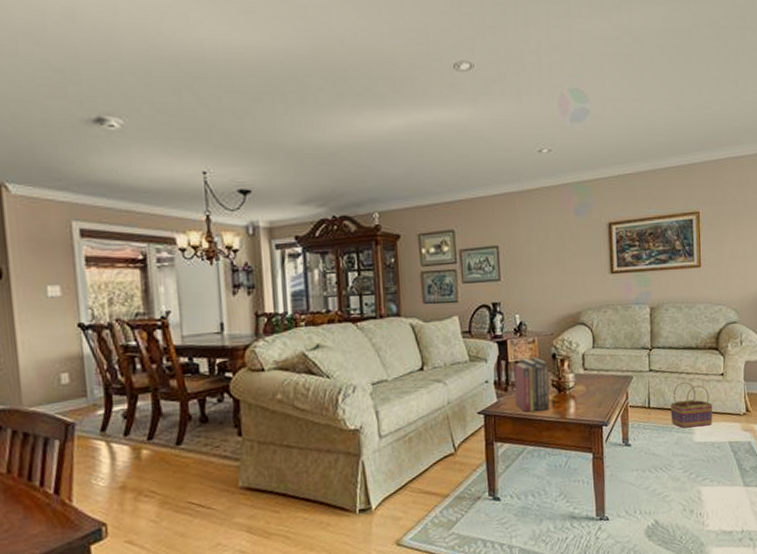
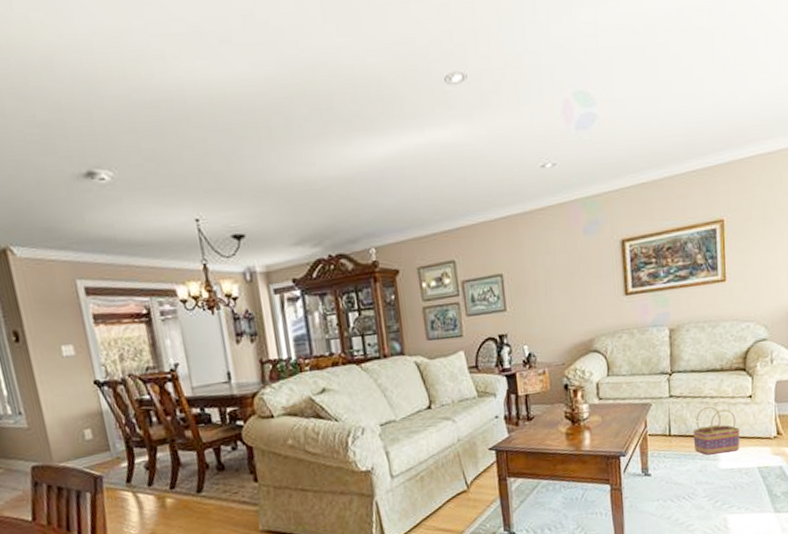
books: present [514,357,550,412] -> none [524,388,564,446]

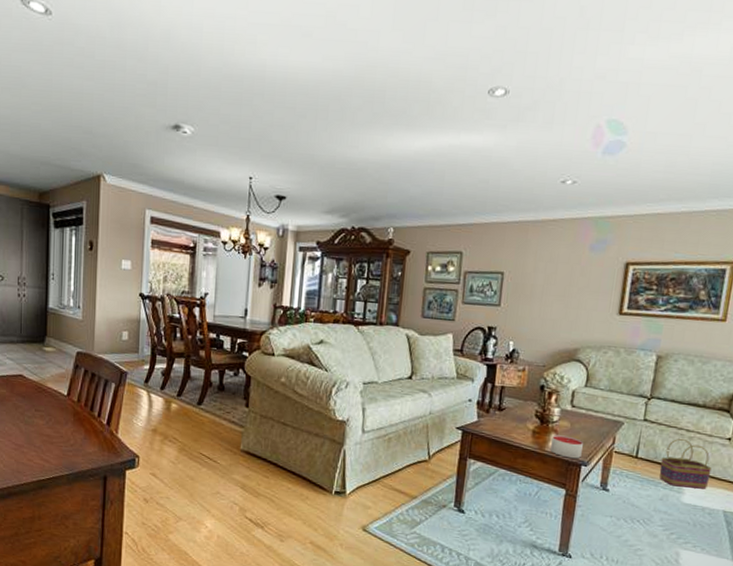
candle: none [586,429,619,453] -> present [550,434,584,459]

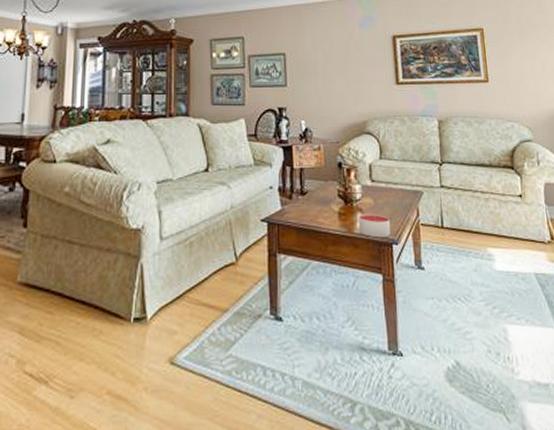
basket: present [659,439,712,489] -> none [465,202,514,254]

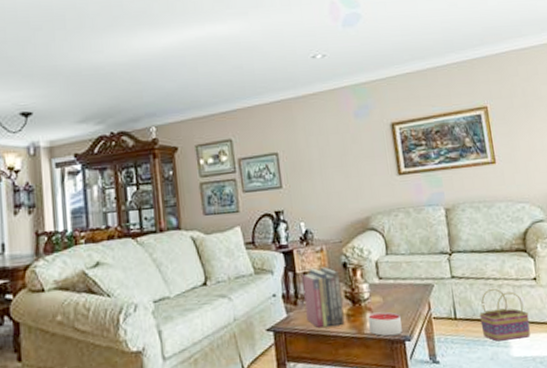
books: none [299,165,336,224] -> present [302,266,345,328]
basket: none [465,202,514,254] -> present [479,289,530,342]

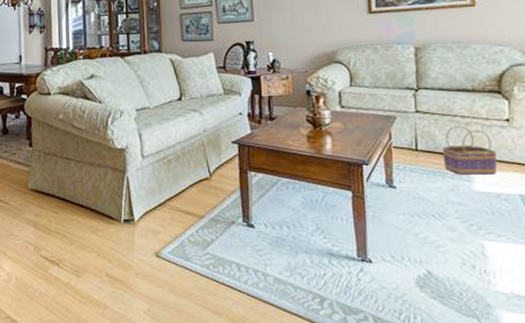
books: present [302,266,345,328] -> none [267,92,305,146]
candle: present [368,311,402,337] -> none [328,137,361,159]

